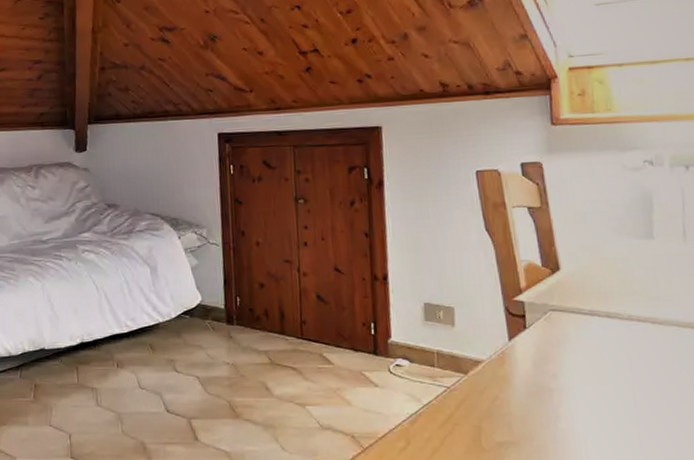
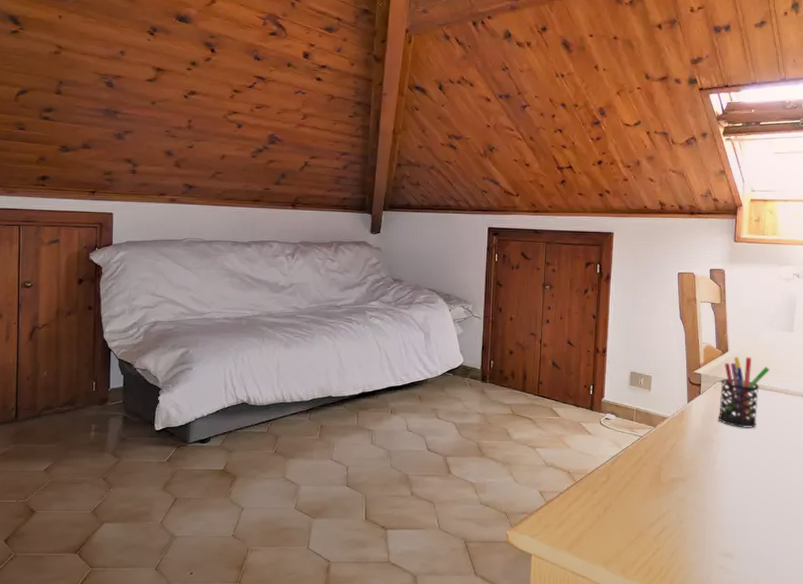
pen holder: none [553,276,625,372] -> present [718,357,770,428]

